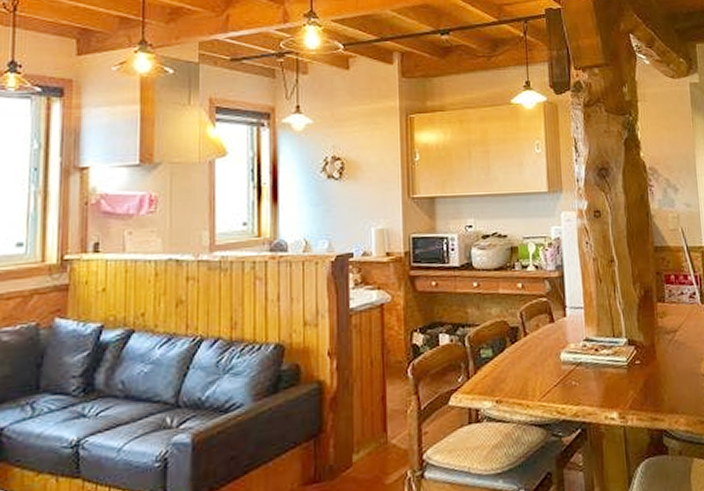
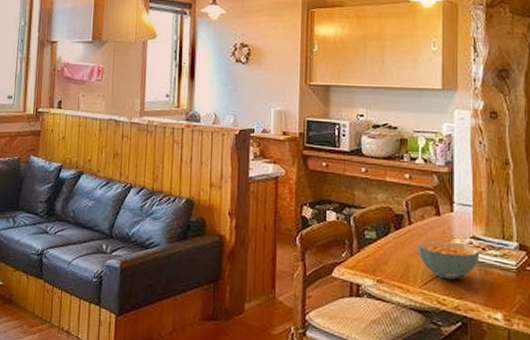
cereal bowl: none [534,347,594,388] -> present [417,240,480,280]

